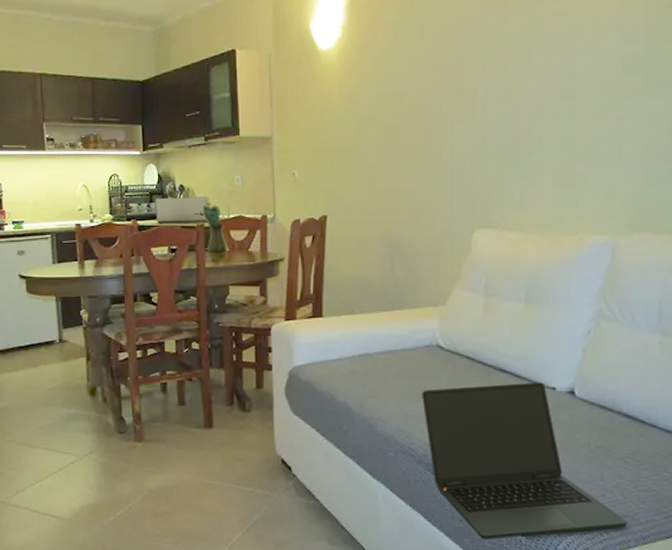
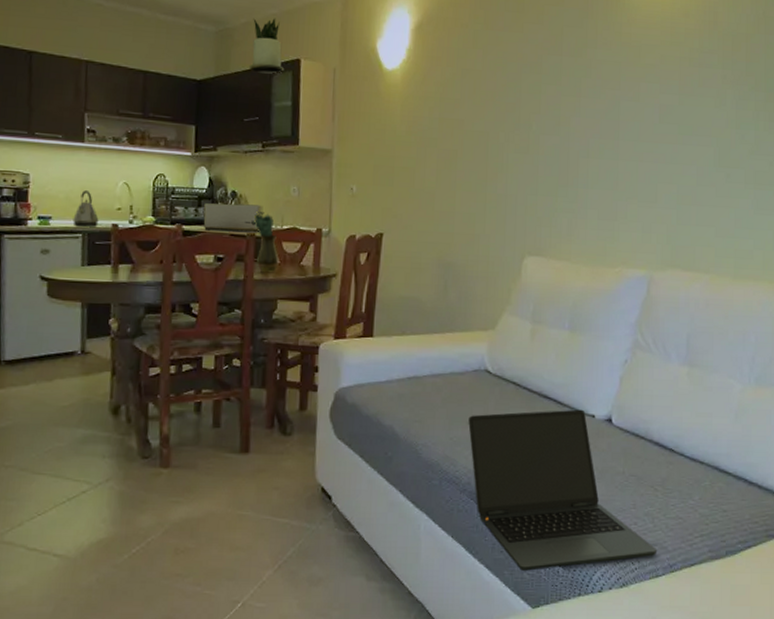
kettle: none [42,195,64,229] -> present [72,190,99,228]
planter: none [186,10,221,69] -> present [248,17,285,75]

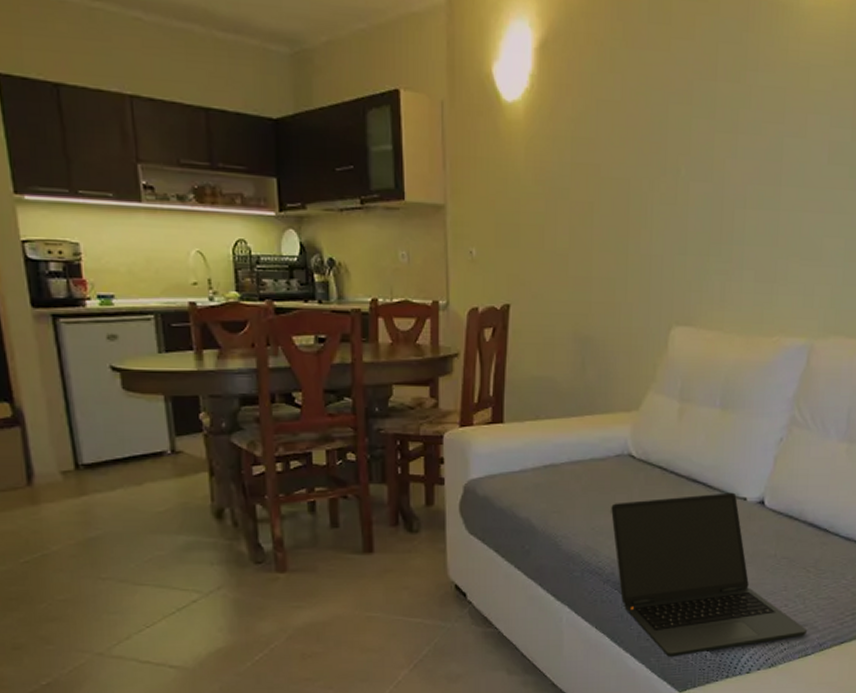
kettle: present [72,190,99,228] -> none [140,262,172,308]
toaster: present [203,202,264,233] -> none [297,273,370,308]
planter: present [248,17,285,75] -> none [336,34,381,111]
vase: present [253,210,279,274] -> none [357,281,391,356]

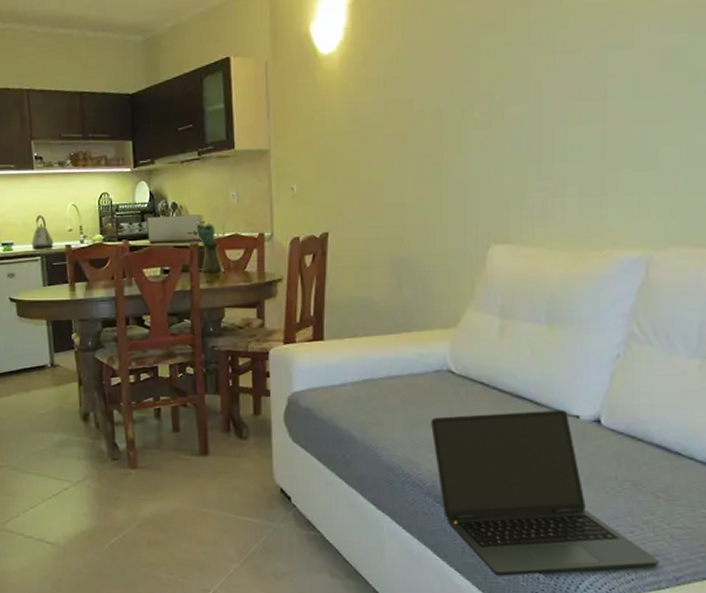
kettle: none [140,262,172,308] -> present [31,215,54,251]
toaster: none [297,273,370,308] -> present [147,214,205,245]
vase: none [357,281,391,356] -> present [195,220,223,283]

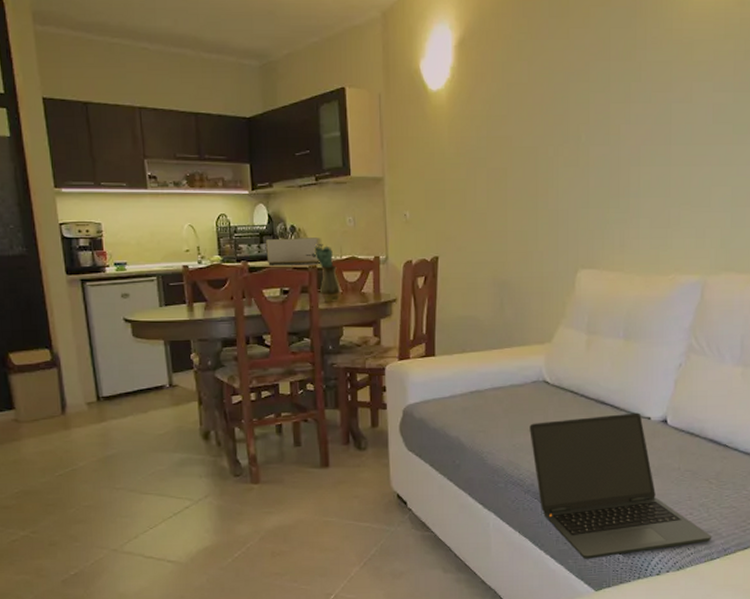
kettle: present [31,215,54,251] -> none [146,235,170,271]

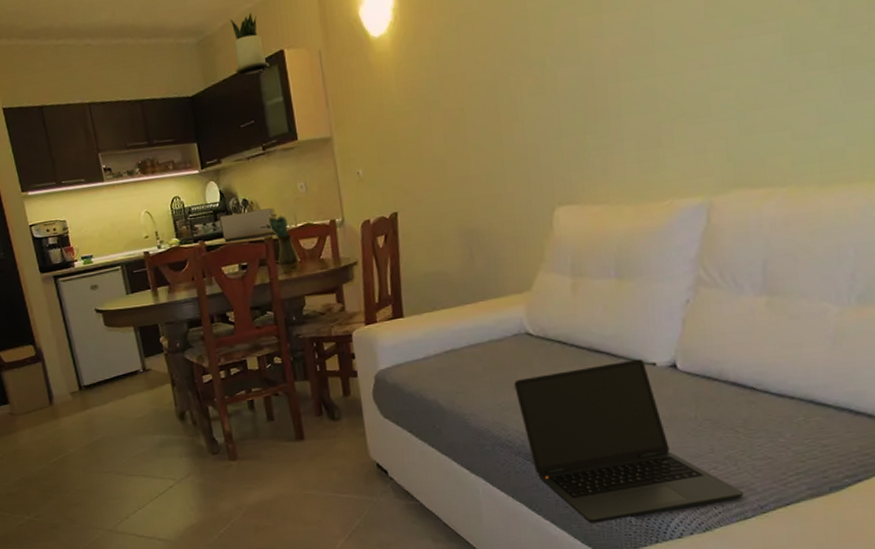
planter: none [295,46,331,106] -> present [230,12,270,75]

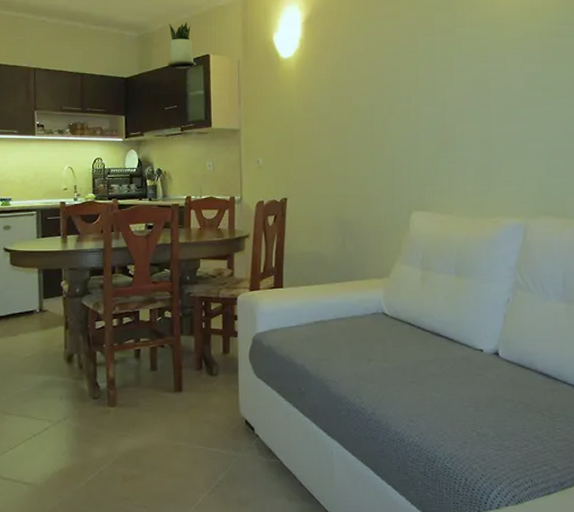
toaster: present [220,208,277,243] -> none [135,179,186,204]
vase: present [268,214,300,274] -> none [176,184,200,238]
laptop: present [514,359,744,524] -> none [370,345,548,492]

